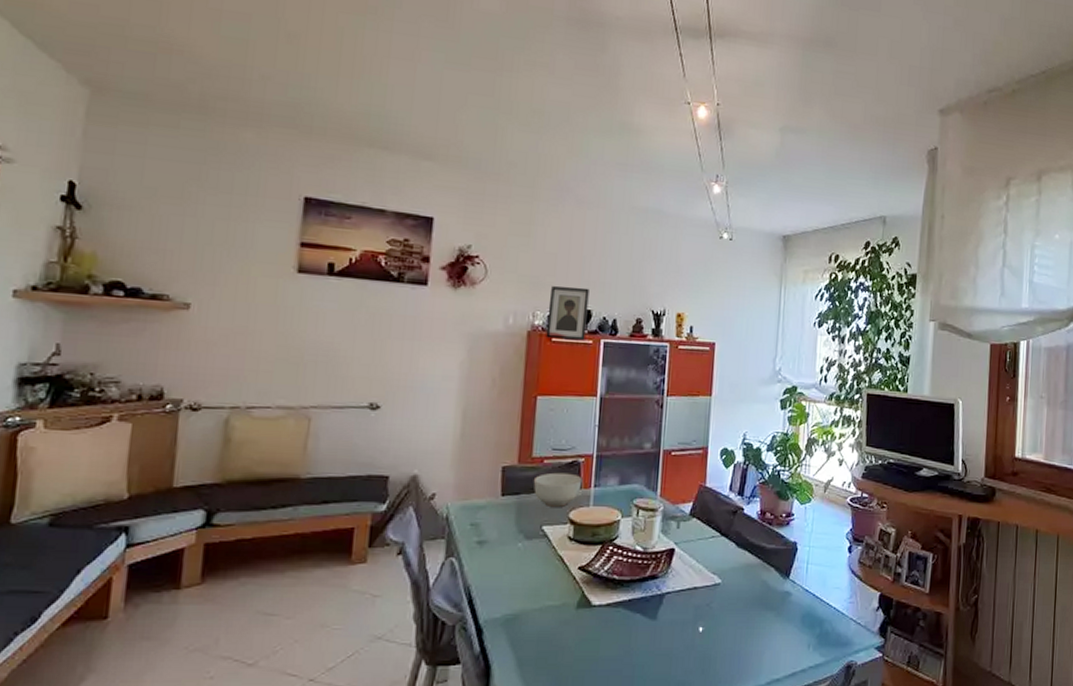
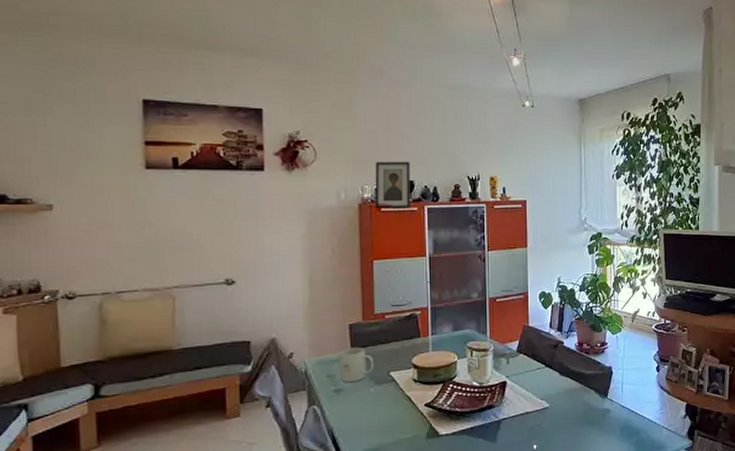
mug: none [485,494,526,535] -> present [339,347,374,383]
bowl: present [533,472,583,507] -> none [377,325,421,355]

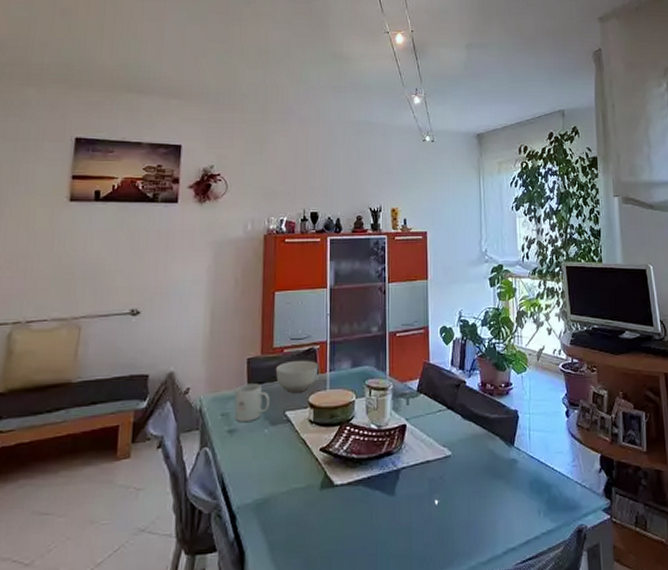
picture frame: present [375,161,411,209] -> none [280,193,315,240]
bowl: none [377,325,421,355] -> present [275,360,319,393]

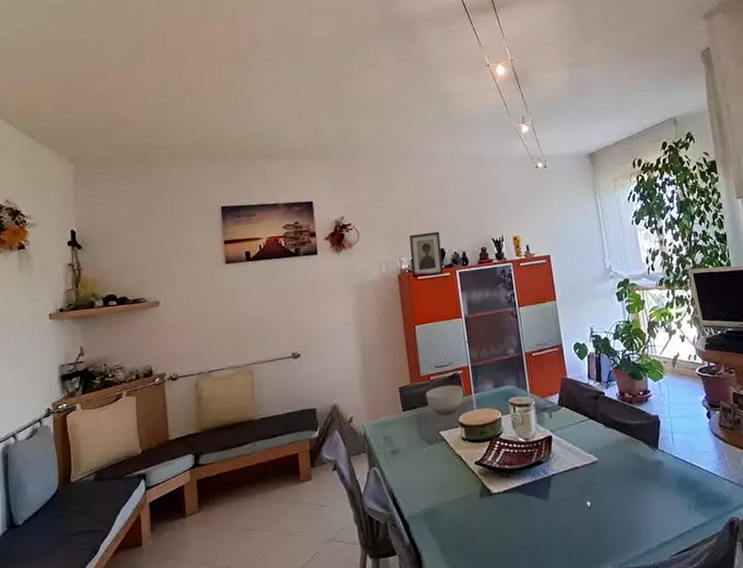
mug: present [234,383,270,423] -> none [393,409,425,444]
picture frame: none [280,193,315,240] -> present [410,231,444,278]

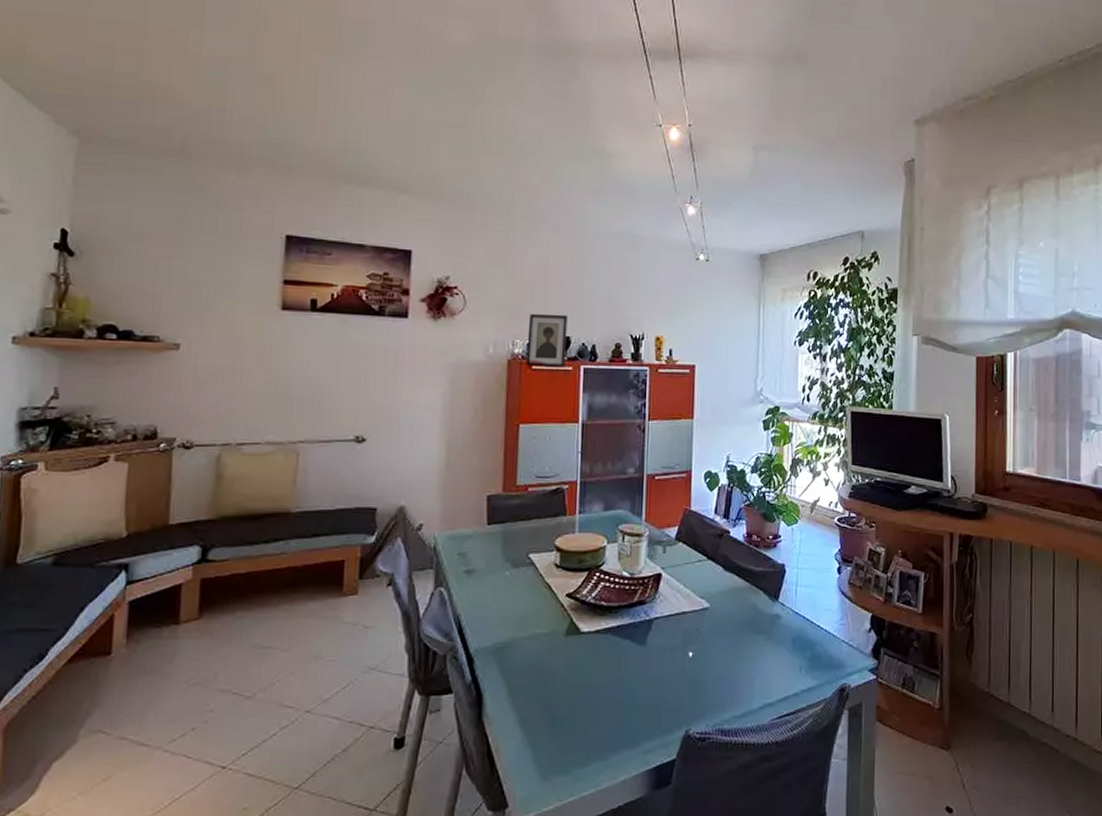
bowl: present [425,384,465,415] -> none [518,500,567,534]

